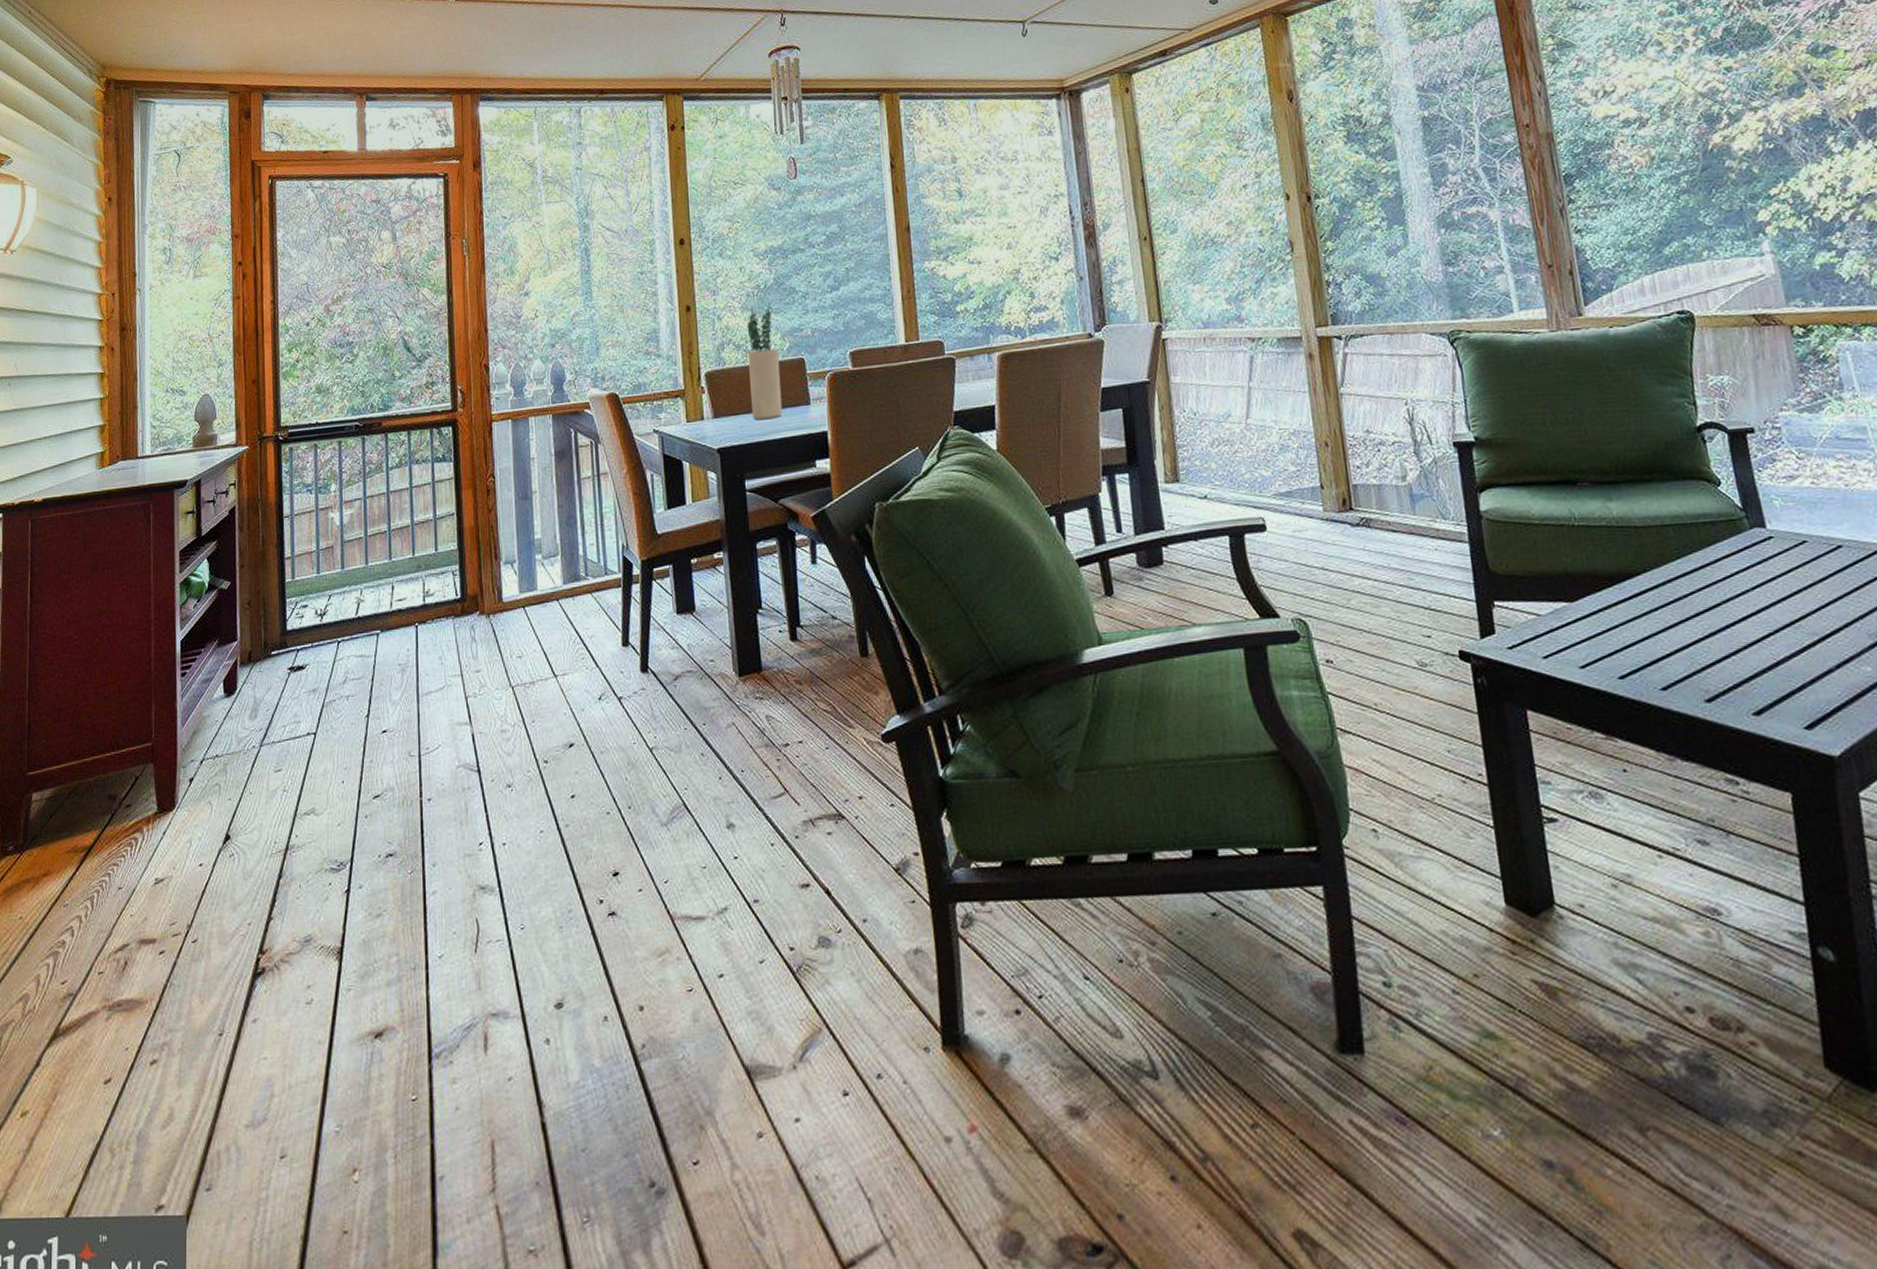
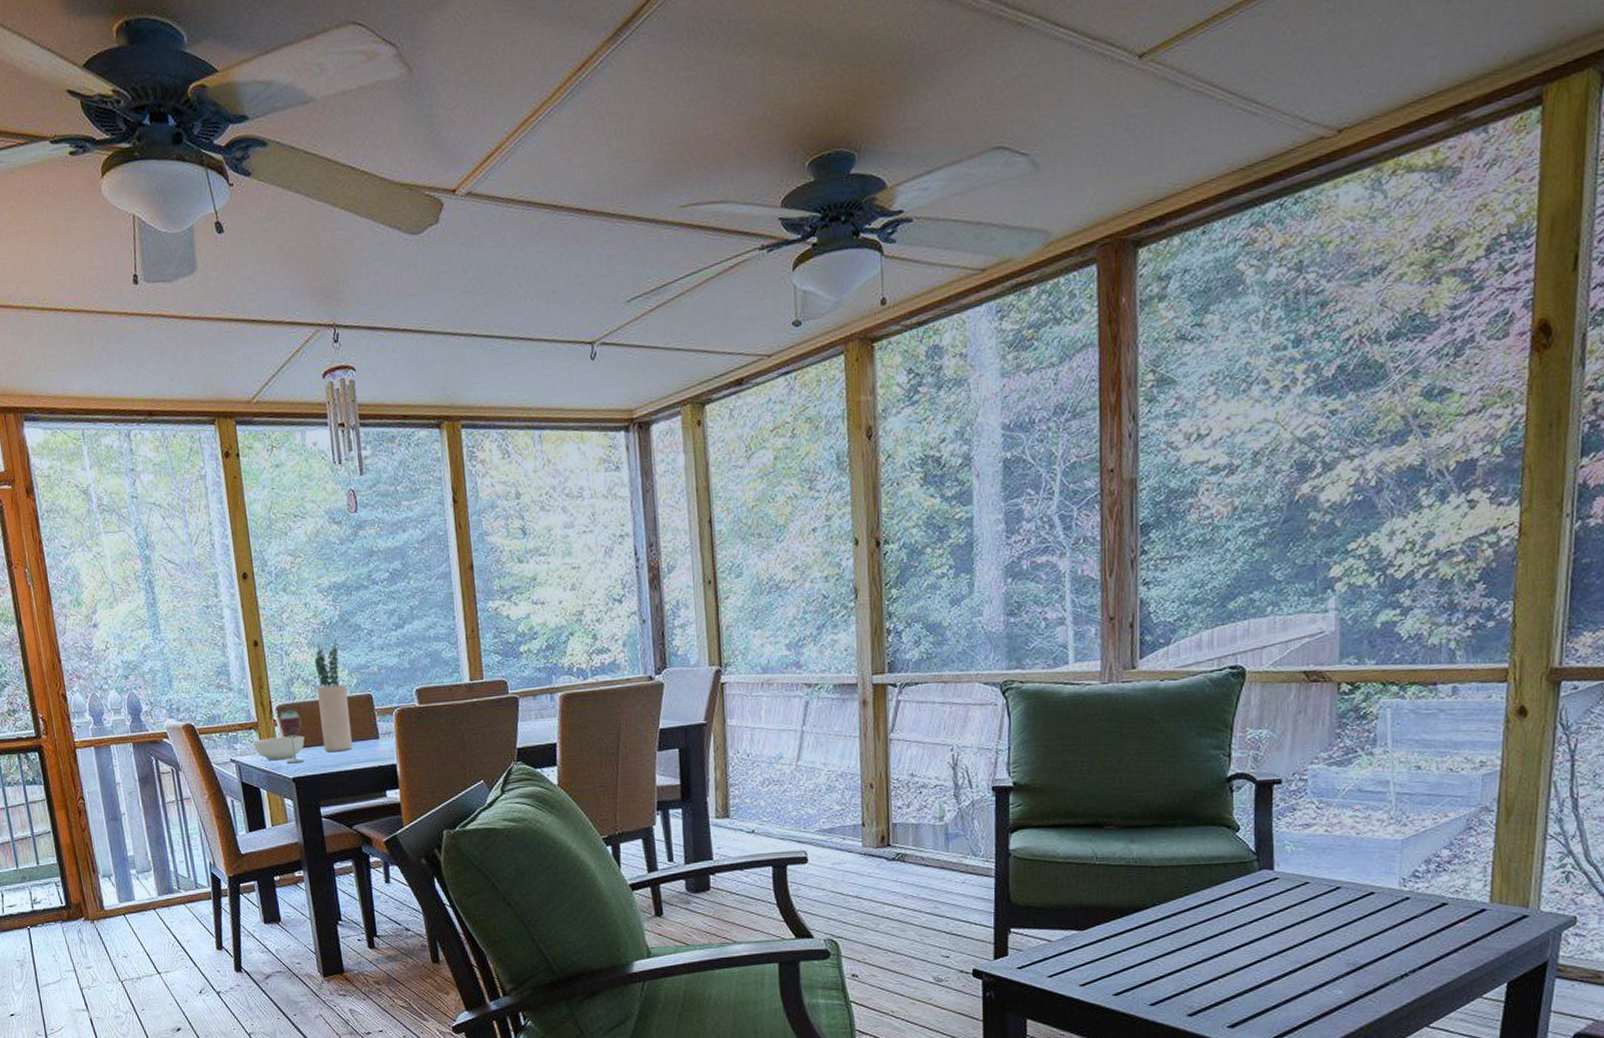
bowl: none [677,403,733,431] -> present [252,735,305,761]
wineglass: none [707,375,731,434] -> present [279,709,304,764]

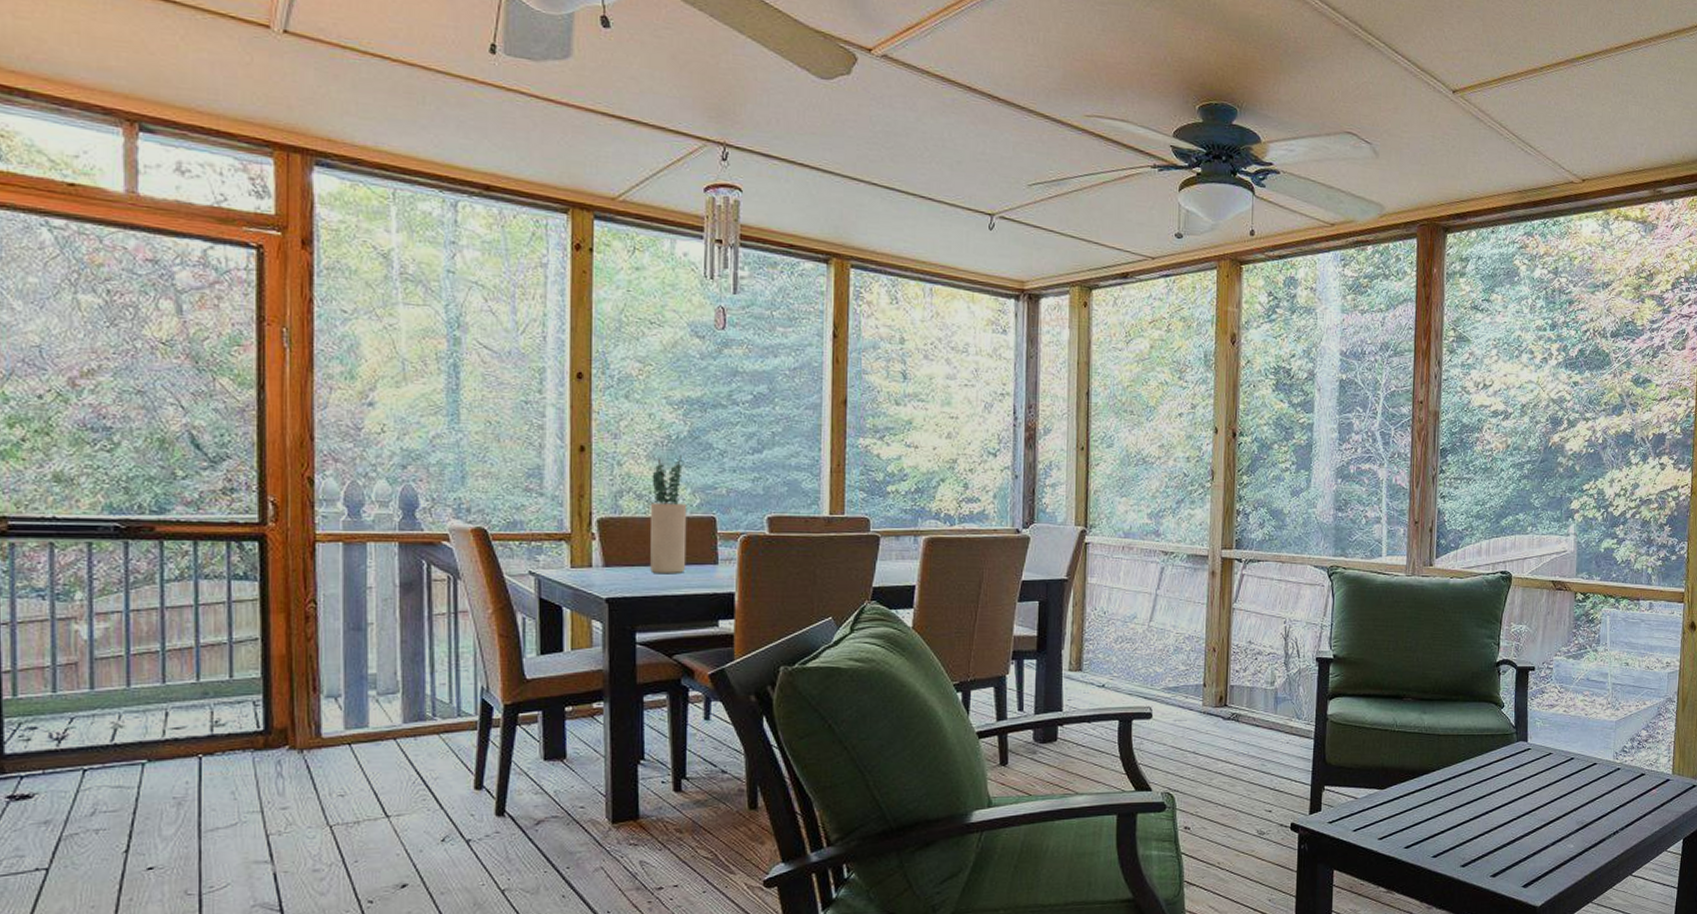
bowl: present [252,735,305,761] -> none [560,552,627,578]
wineglass: present [279,709,304,764] -> none [599,524,626,583]

